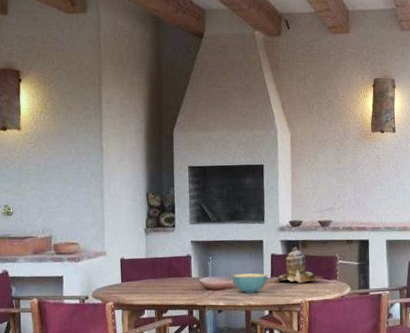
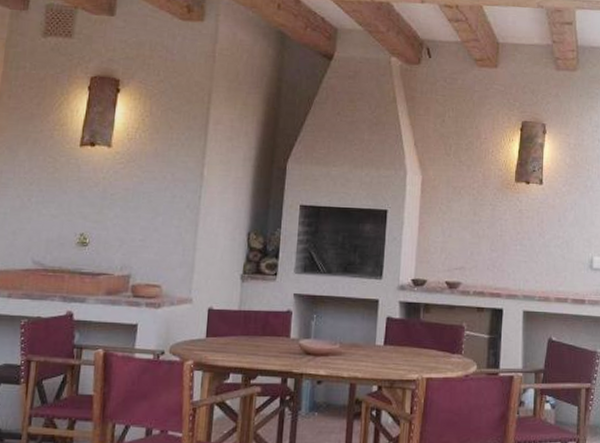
cereal bowl: present [231,273,268,293] -> none [337,338,381,363]
teapot: present [269,247,324,283] -> none [382,310,446,355]

